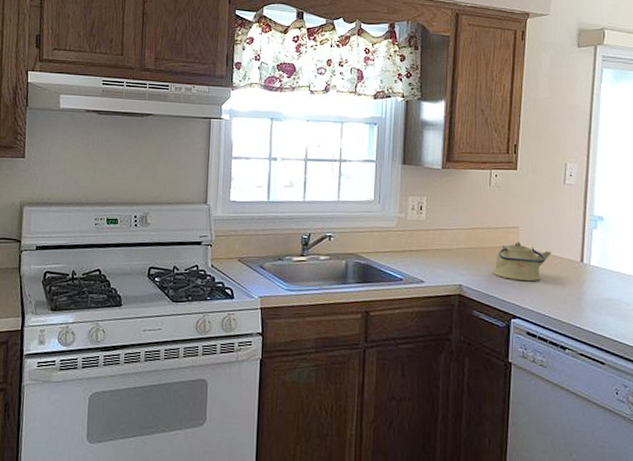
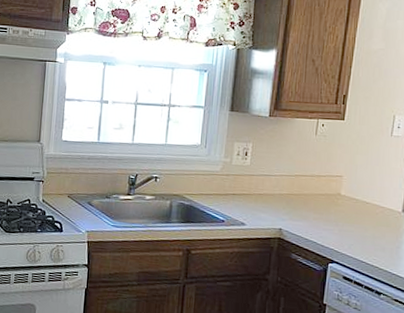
kettle: present [494,241,551,281] -> none [314,189,373,228]

